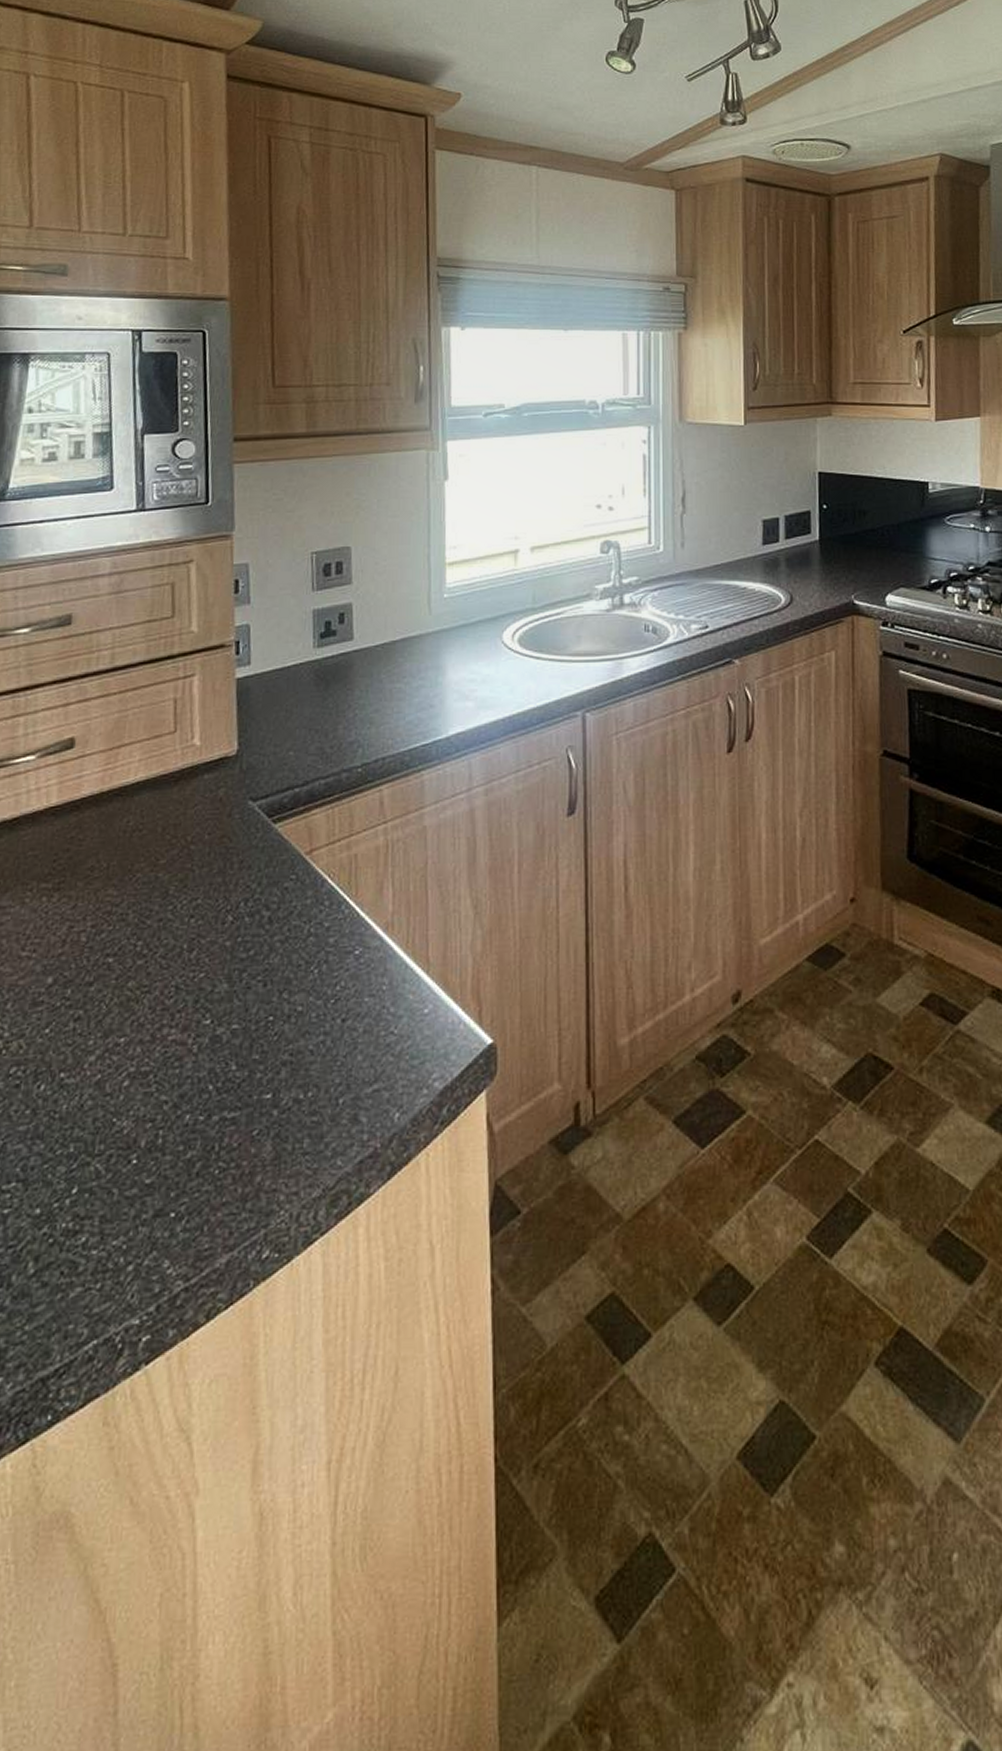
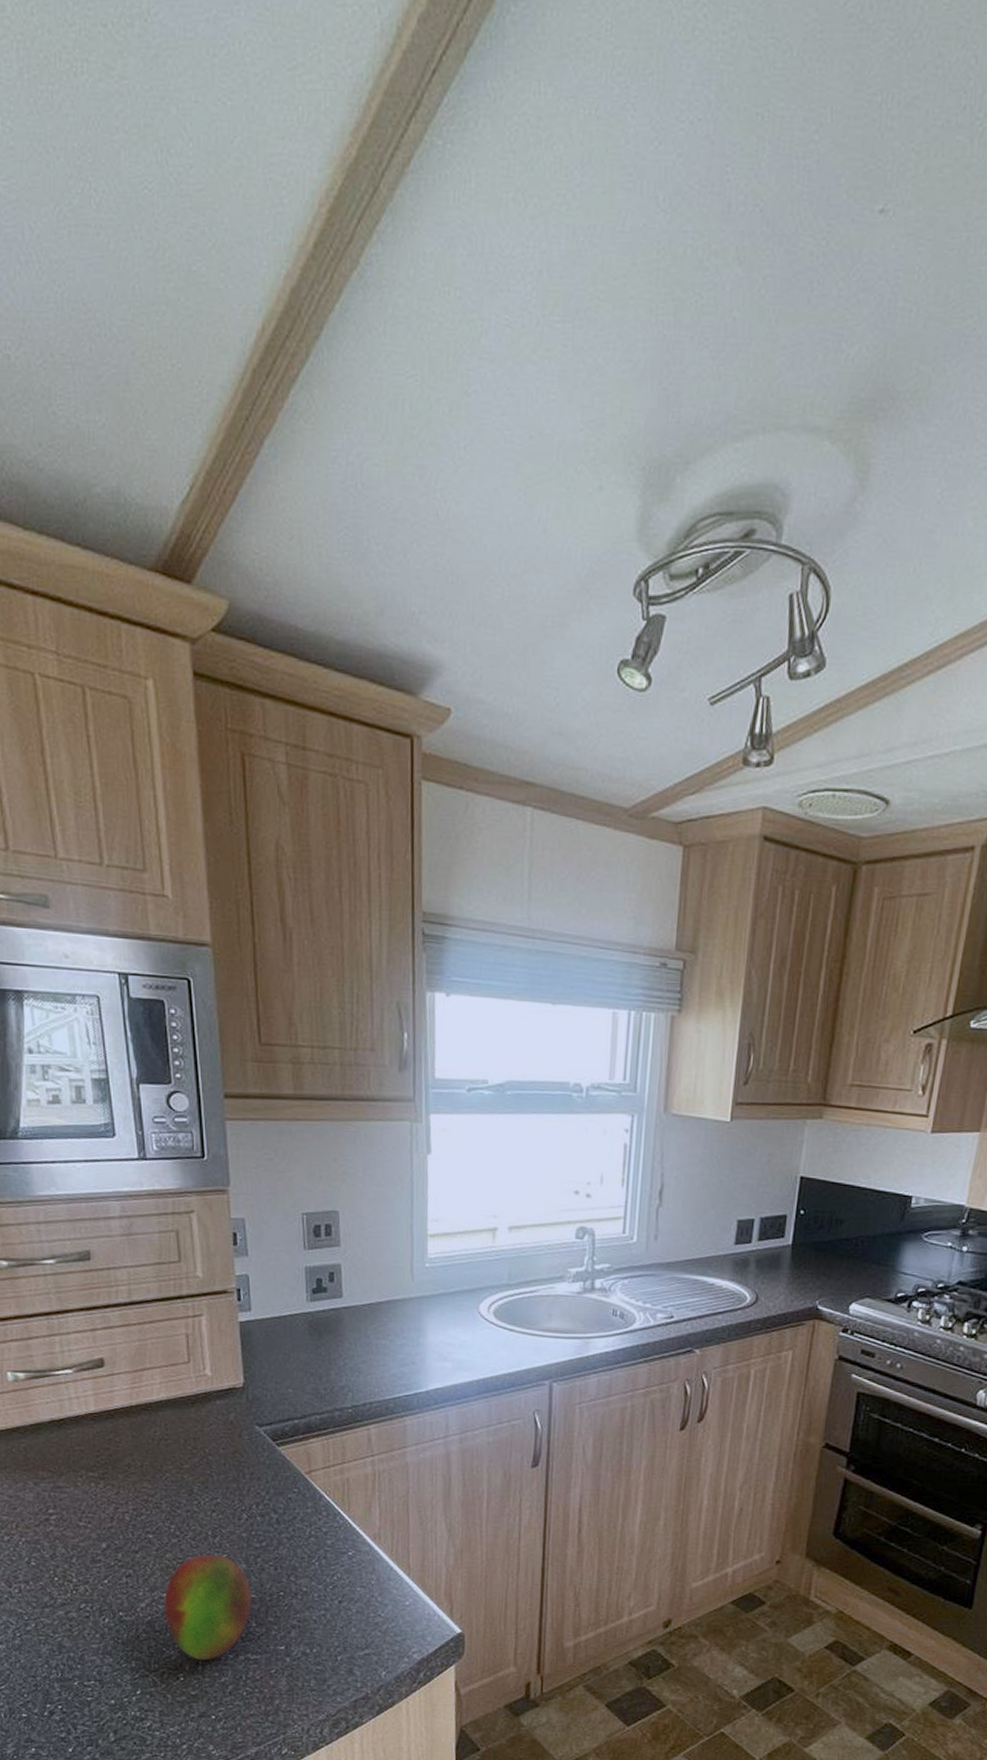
fruit: none [118,974,234,1130] -> present [163,1554,252,1661]

